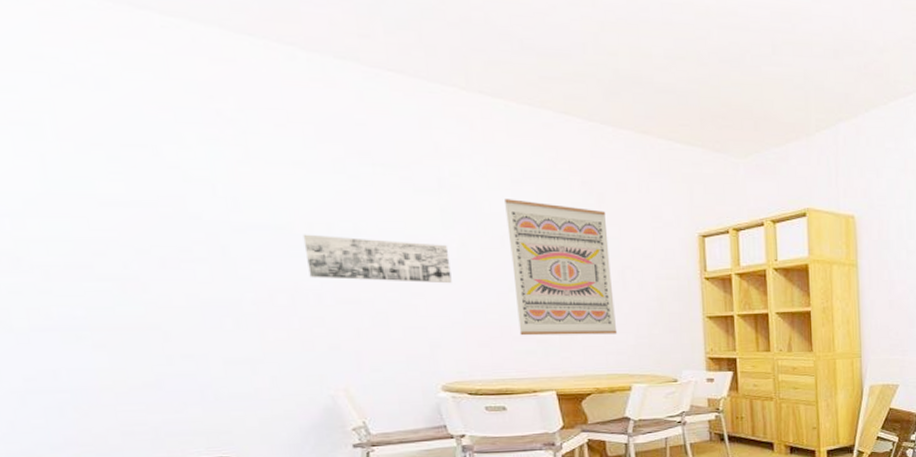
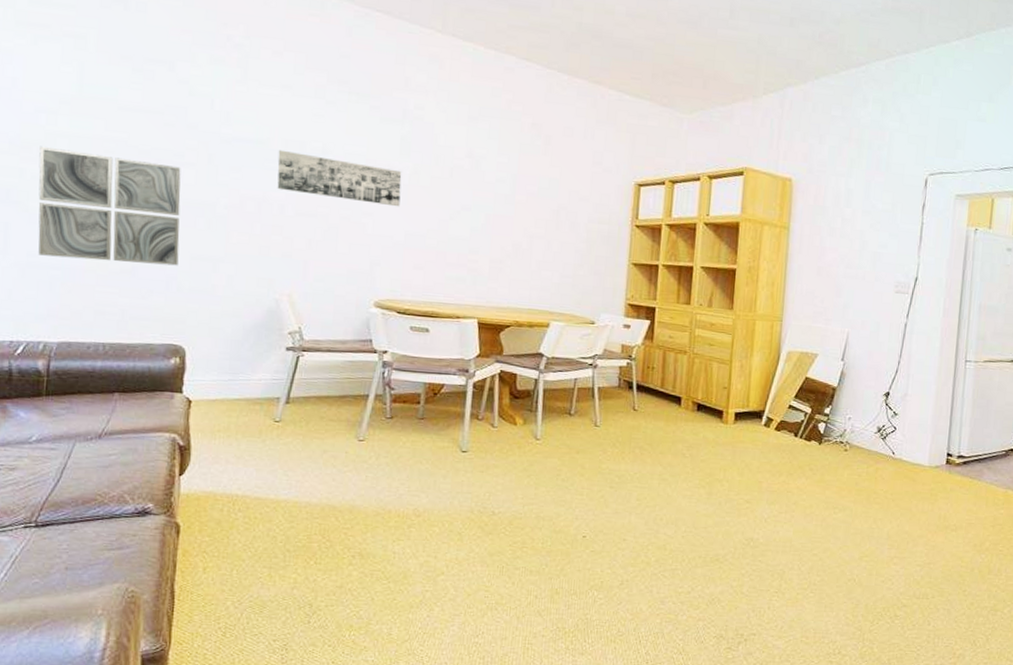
wall art: none [10,255,211,379] -> present [38,146,181,266]
wall art: present [505,199,618,336] -> none [453,133,551,271]

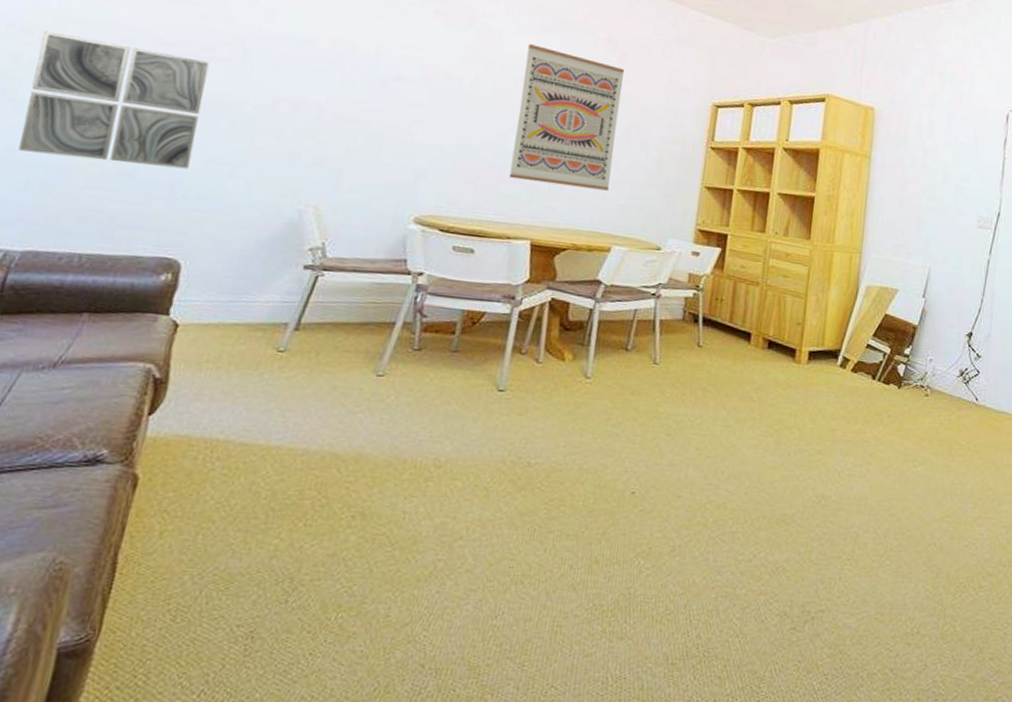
wall art: present [277,149,402,207] -> none [318,49,462,117]
wall art: none [453,133,551,271] -> present [509,44,625,191]

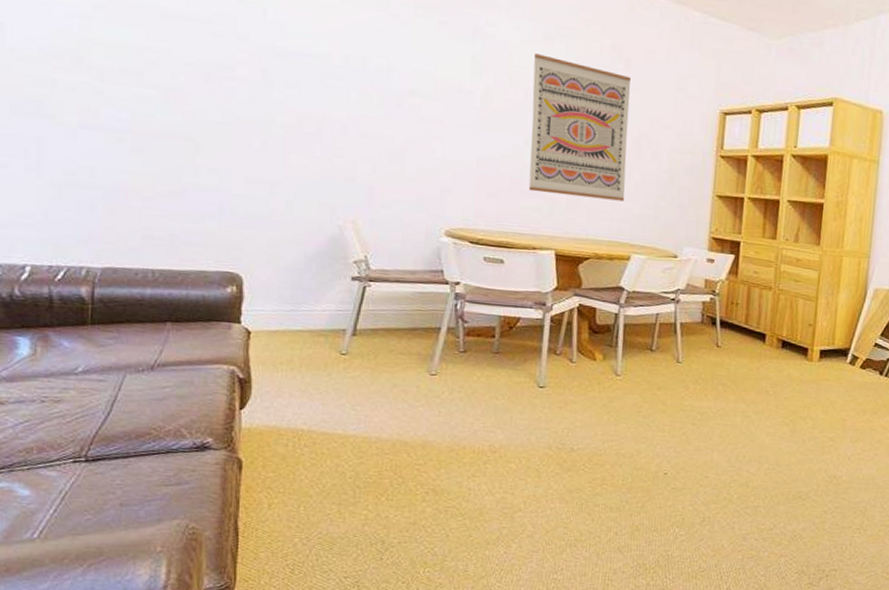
wall art: present [18,30,210,169] -> none [73,54,233,189]

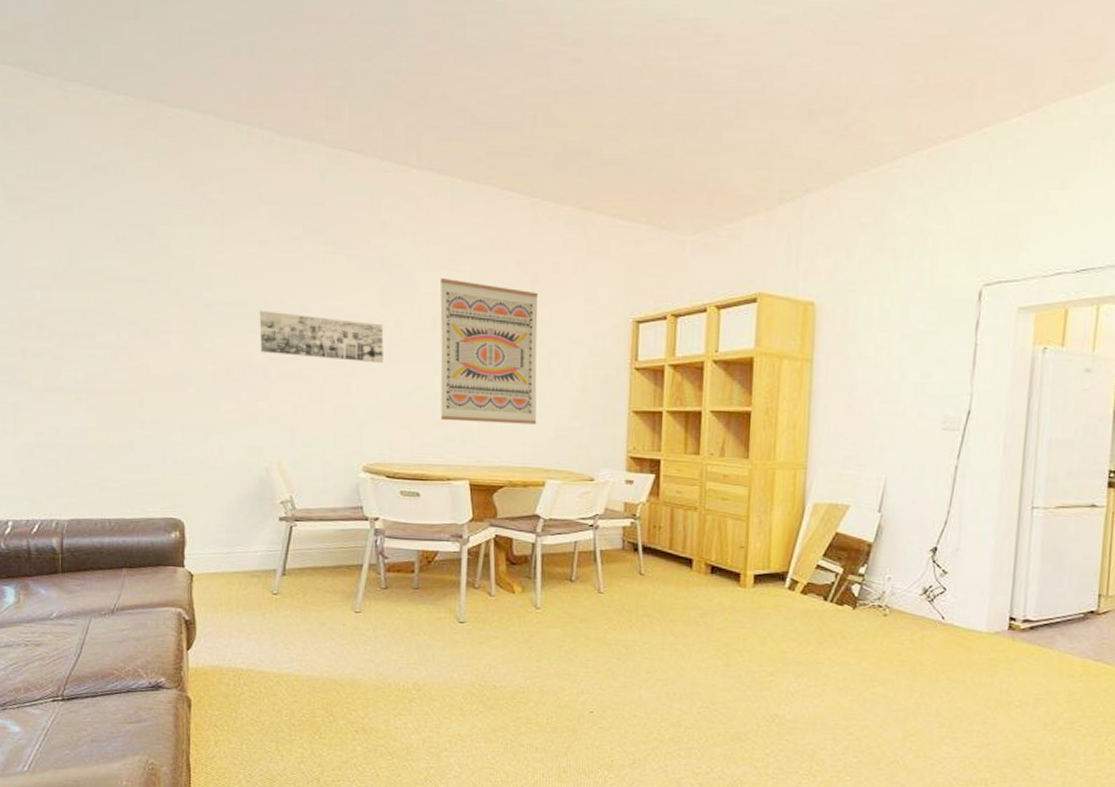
wall art: none [338,65,473,131] -> present [259,310,384,364]

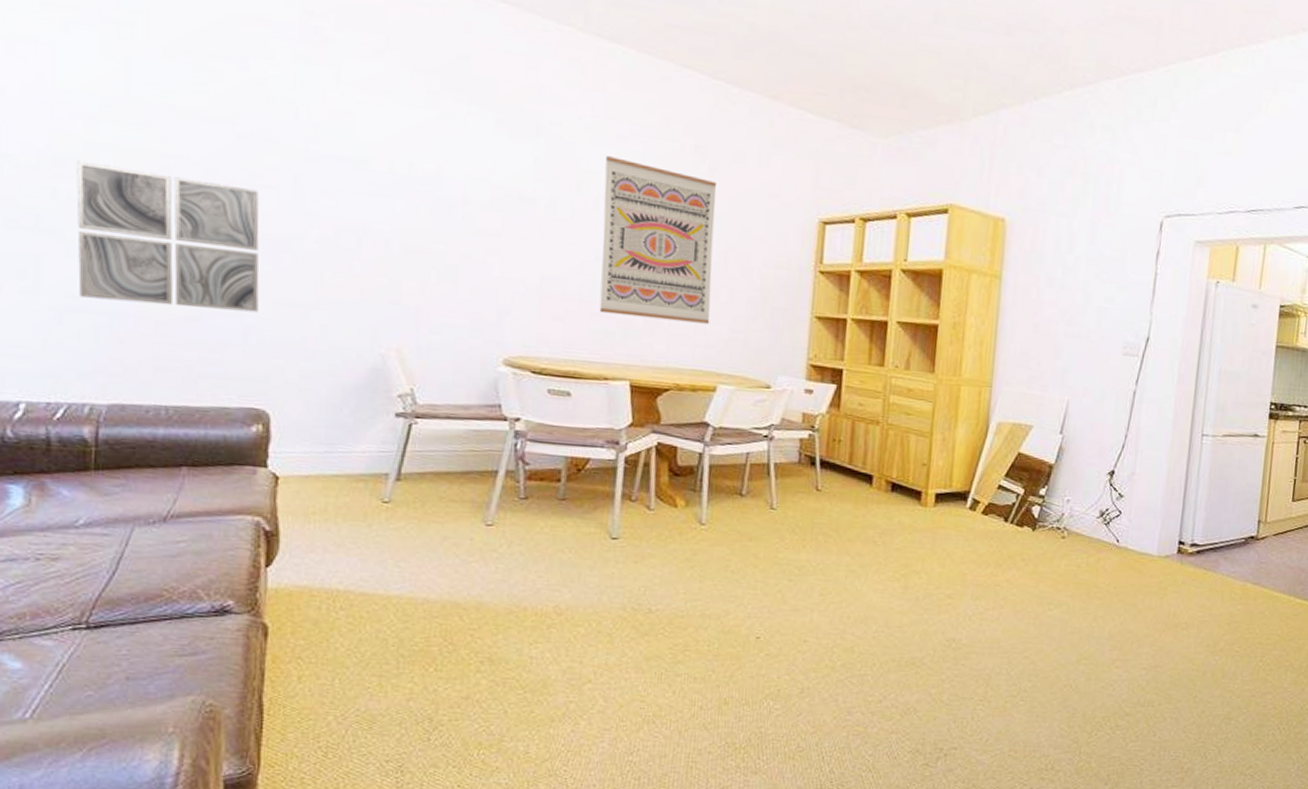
wall art: none [38,323,172,438] -> present [76,160,260,313]
wall art: present [259,310,384,364] -> none [380,171,536,245]

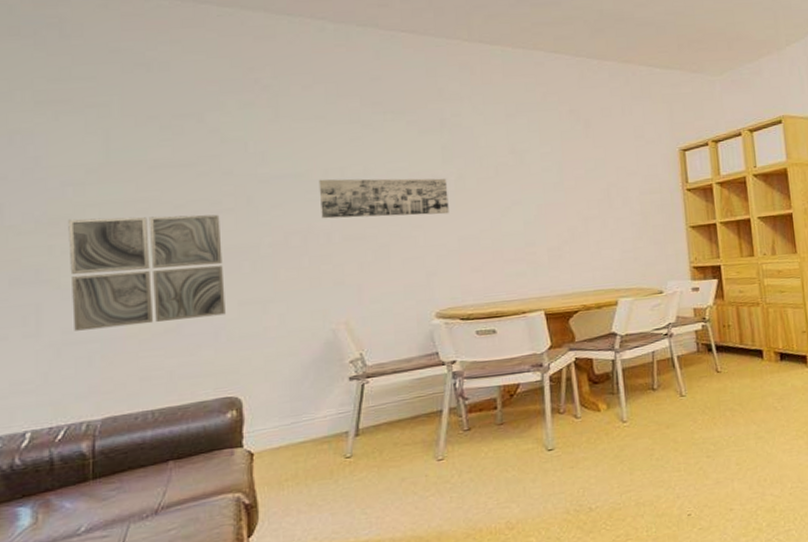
wall art: none [380,171,536,245] -> present [318,178,449,219]
wall art: present [599,156,717,324] -> none [499,131,604,259]

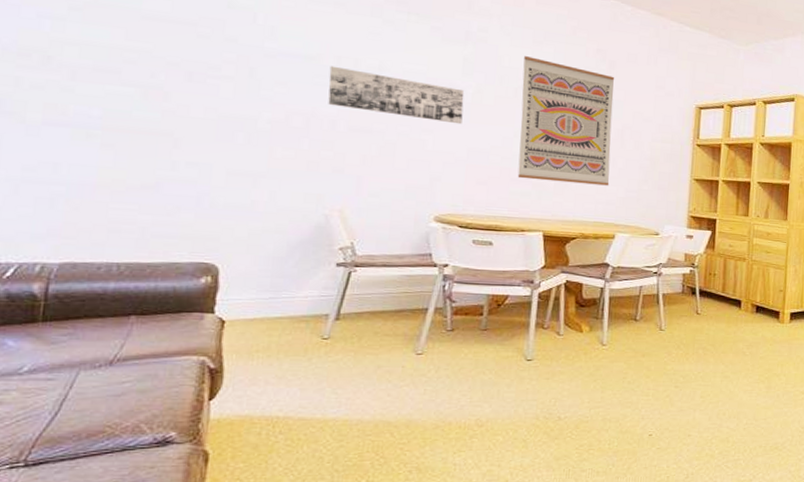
wall art: present [68,214,226,331] -> none [37,53,217,181]
wall art: none [499,131,604,259] -> present [517,56,615,186]

